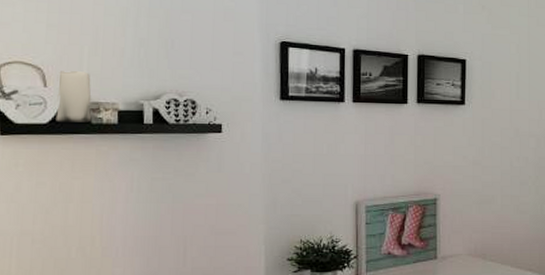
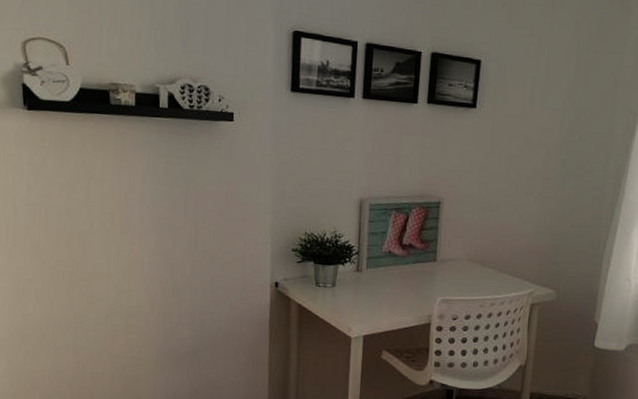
candle: present [56,71,92,124] -> none [78,49,111,104]

